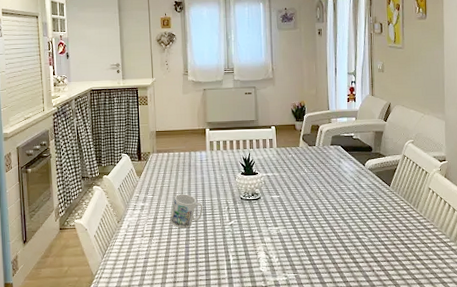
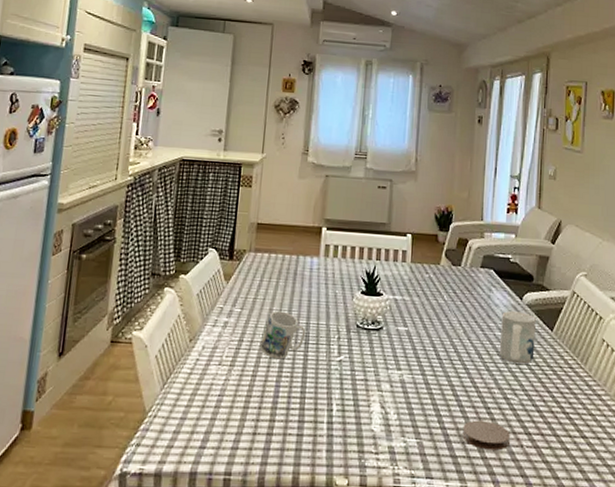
coaster: none [328,255,365,276] -> present [462,420,511,451]
mug: none [350,175,378,213] -> present [499,311,536,364]

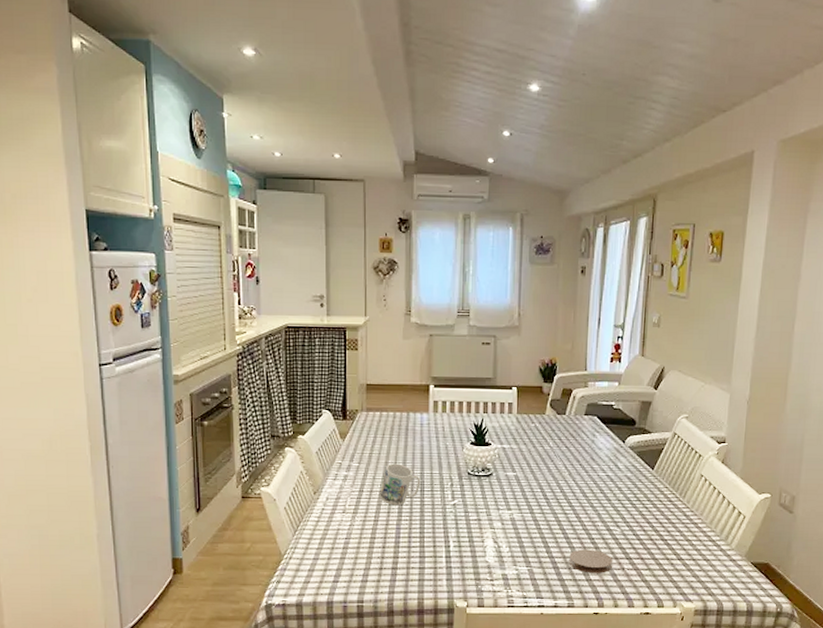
mug: present [499,311,536,364] -> none [602,454,638,500]

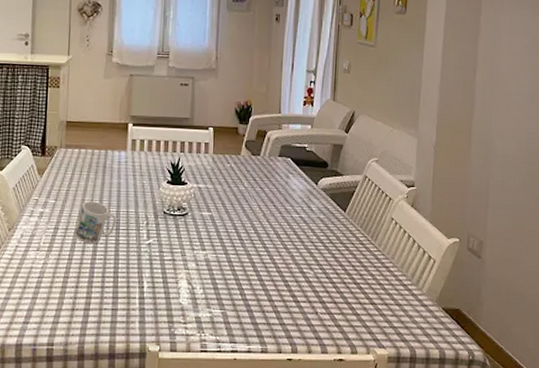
coaster: present [569,549,613,573] -> none [262,292,307,317]

